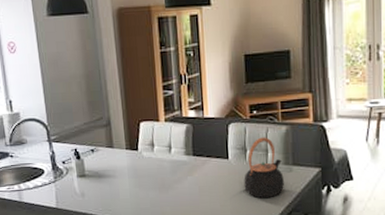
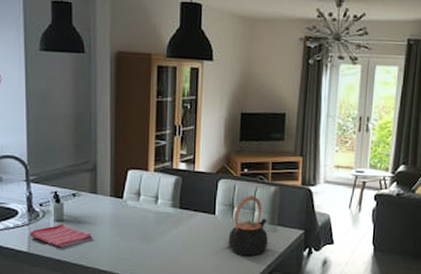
dish towel: none [56,179,113,202] -> present [30,224,92,248]

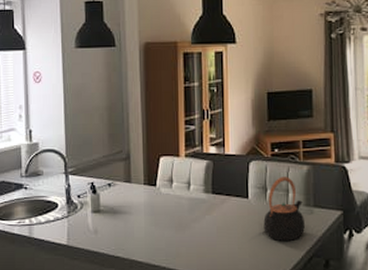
dish towel: present [30,224,92,248] -> none [69,215,128,240]

